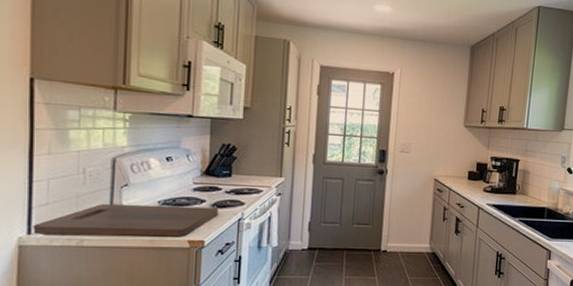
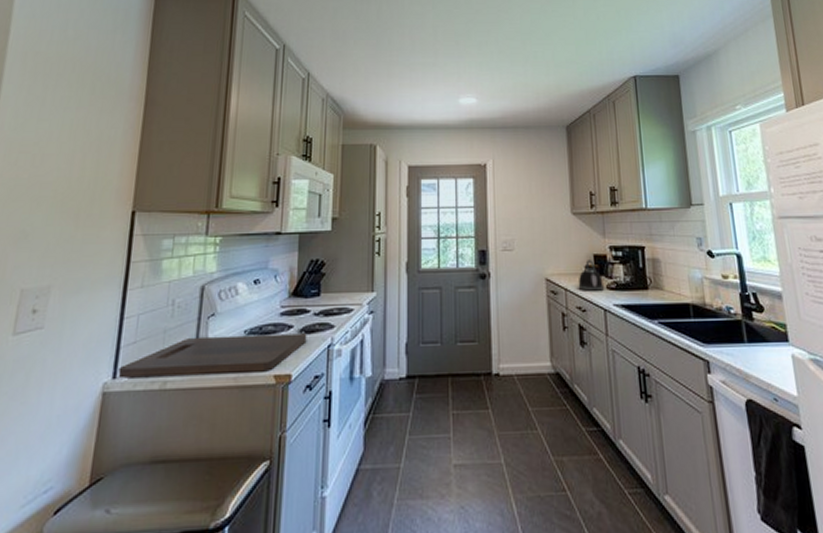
kettle: none [460,166,481,193] -> present [578,260,604,292]

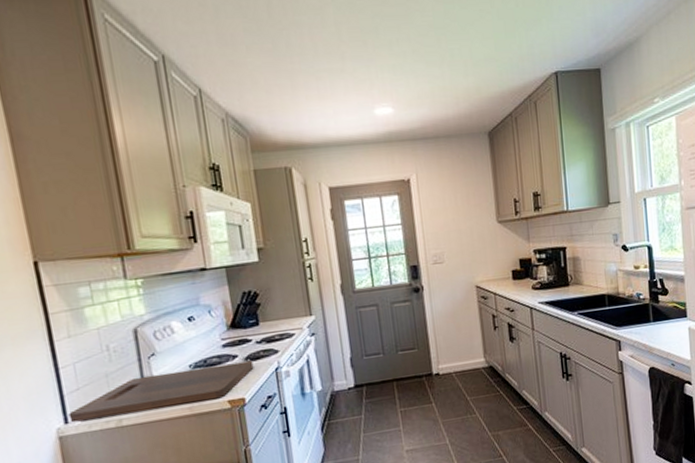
kettle: present [578,260,604,292] -> none [506,264,529,294]

